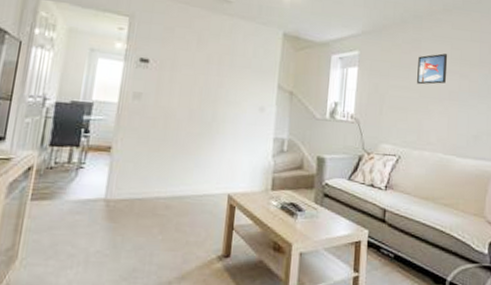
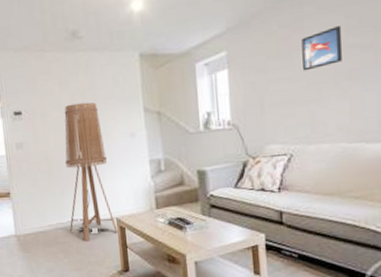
floor lamp: none [172,64,233,217] -> present [64,102,118,242]

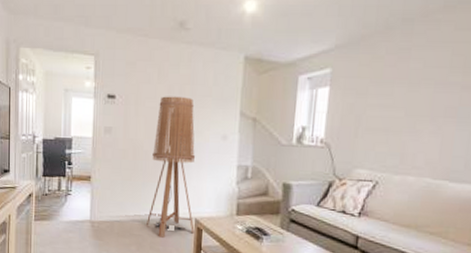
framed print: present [301,26,343,71] -> none [403,62,447,102]

